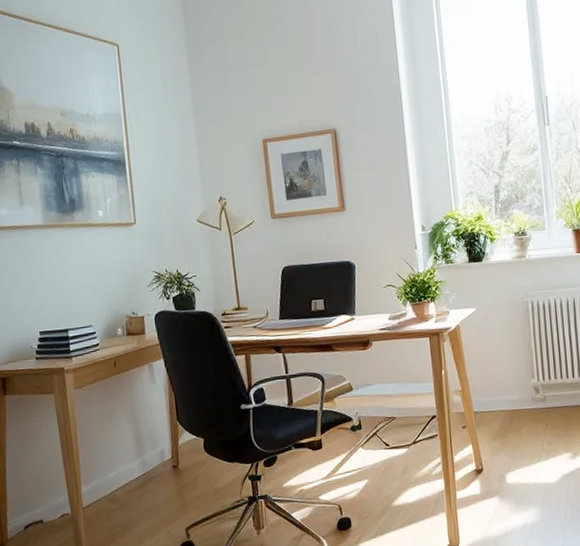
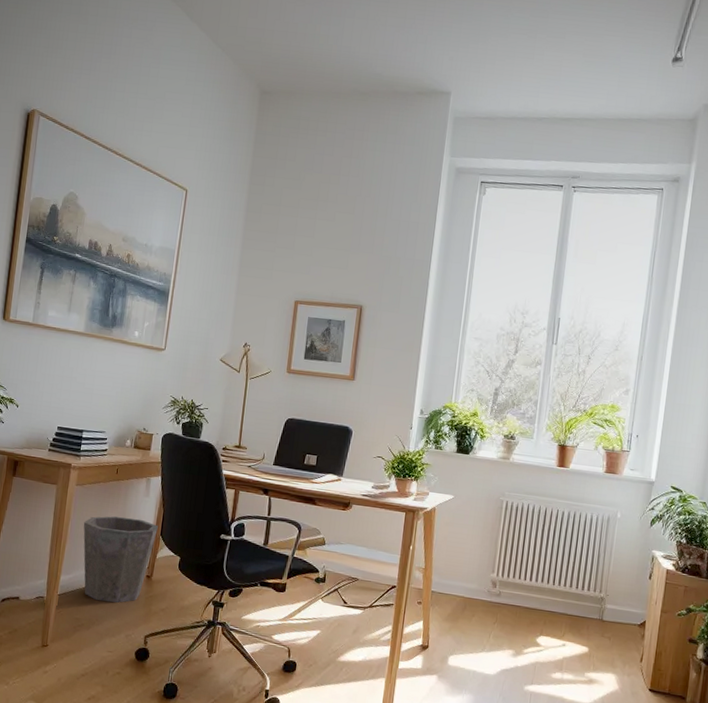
waste bin: none [92,408,173,504] -> present [83,516,158,603]

